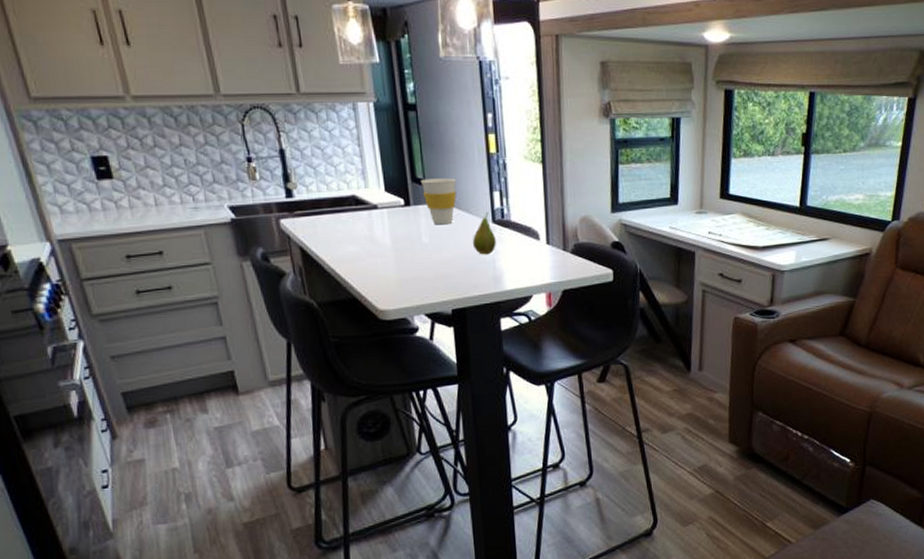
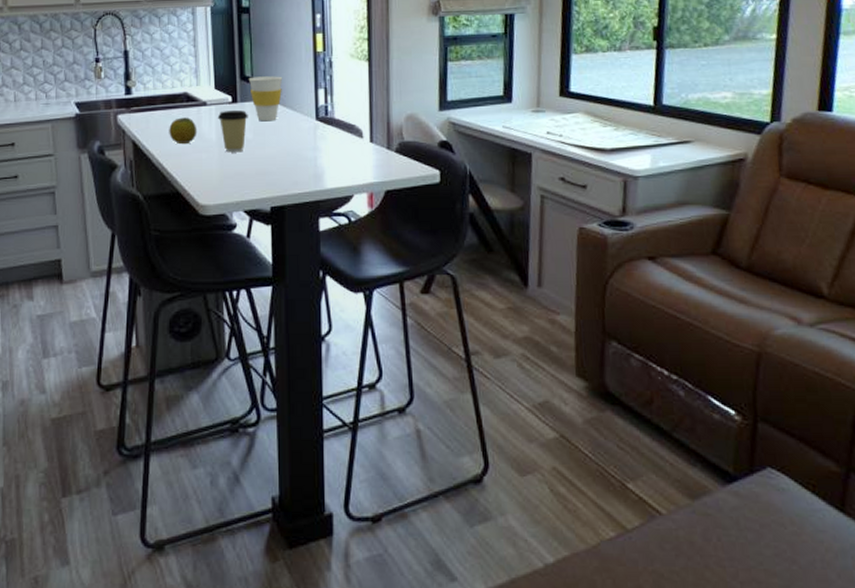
fruit: none [339,221,370,250] -> present [169,117,197,145]
coffee cup: none [390,213,423,257] -> present [217,109,248,153]
fruit: present [472,211,496,255] -> none [294,109,319,152]

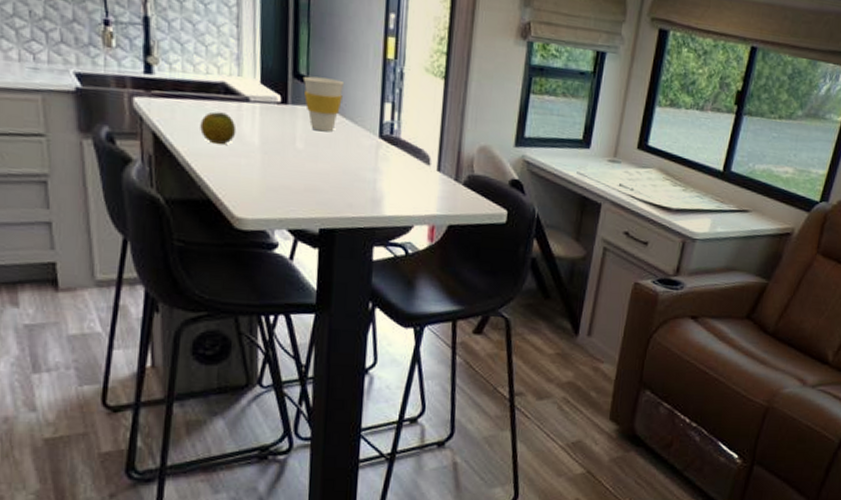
coffee cup: present [217,109,248,153] -> none [261,111,300,163]

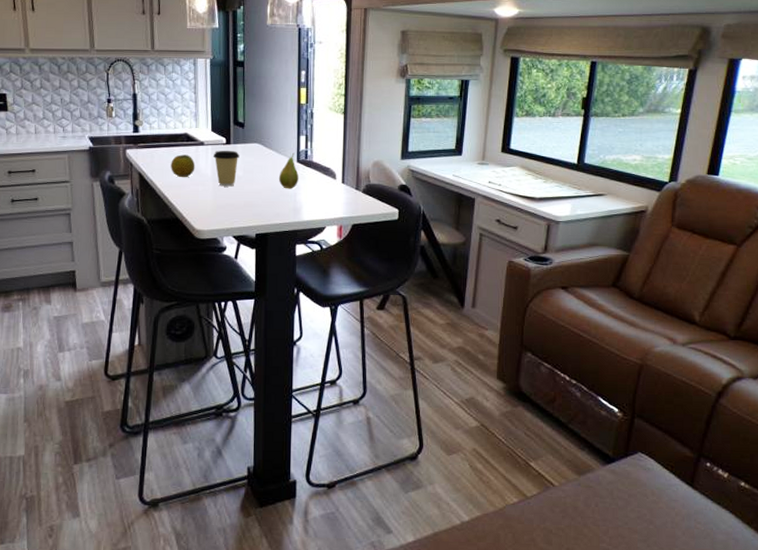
coffee cup: none [261,111,300,163] -> present [212,150,240,187]
cup: present [304,76,345,131] -> none [241,122,271,161]
fruit: none [352,124,381,173] -> present [278,152,299,189]

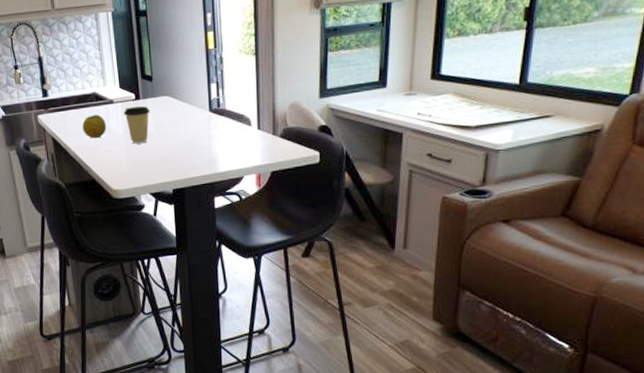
fruit: present [278,152,299,189] -> none [191,102,212,141]

